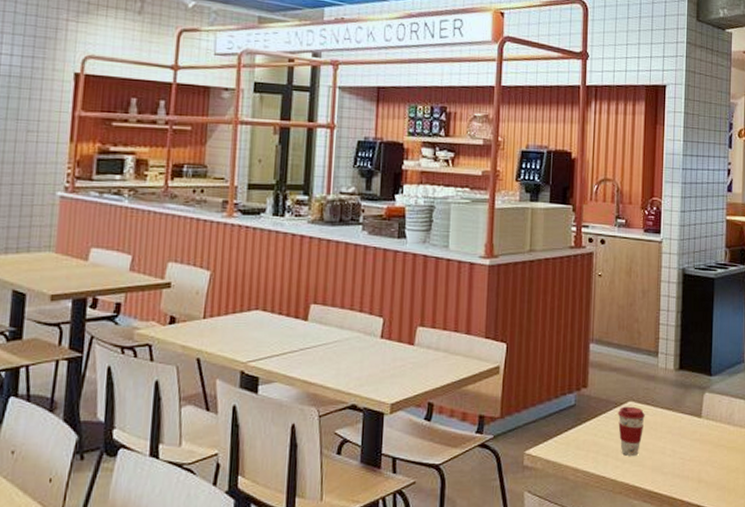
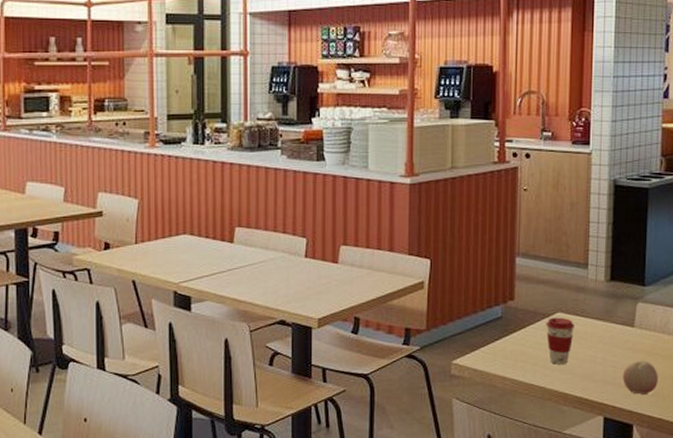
fruit: none [690,452,724,488] -> present [622,360,658,395]

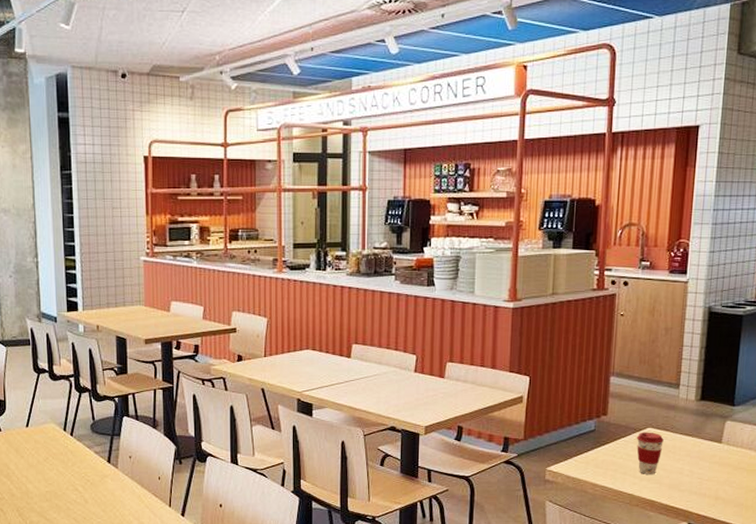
fruit: present [622,360,658,395] -> none [708,474,743,505]

